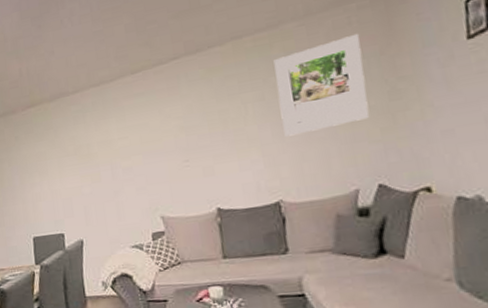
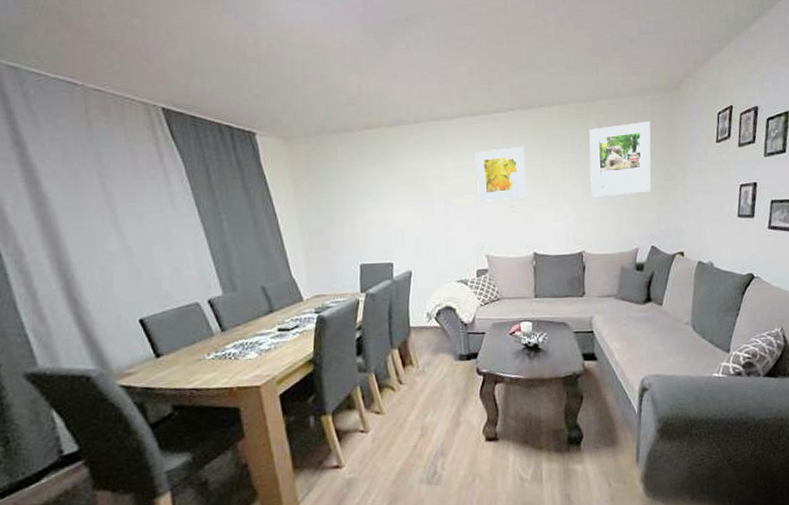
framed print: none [139,94,203,160] -> present [475,146,527,201]

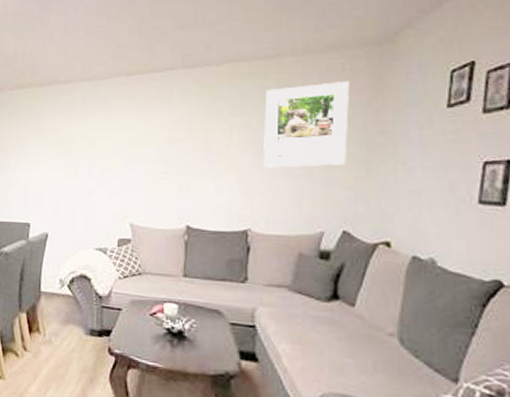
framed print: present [475,146,527,201] -> none [127,107,184,166]

